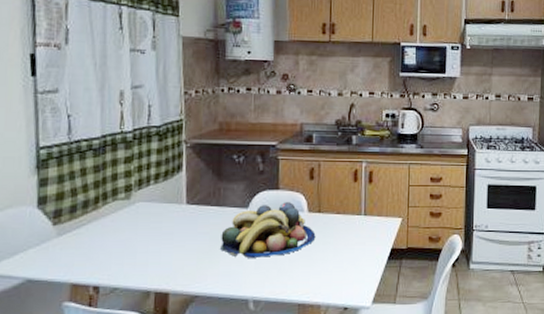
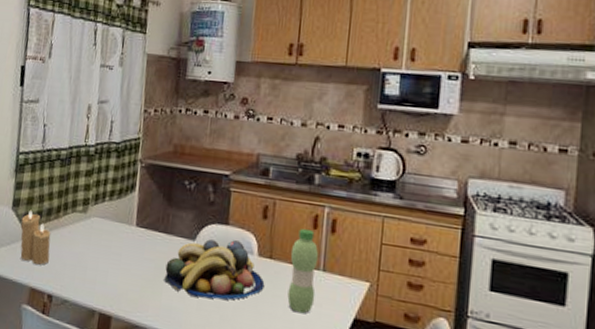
candle: none [51,205,91,259] -> present [20,209,51,265]
water bottle: none [336,183,360,253] -> present [287,229,319,314]

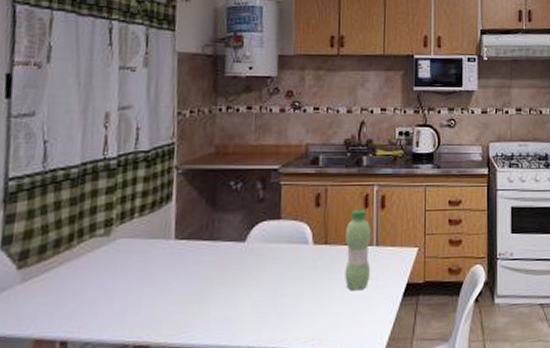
candle: present [20,209,51,265] -> none [15,245,61,309]
fruit bowl: present [164,239,265,300] -> none [212,233,322,300]

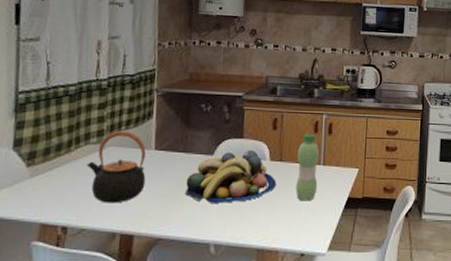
teapot: none [91,218,164,309] -> present [86,131,146,203]
fruit bowl: none [212,233,322,300] -> present [185,150,277,203]

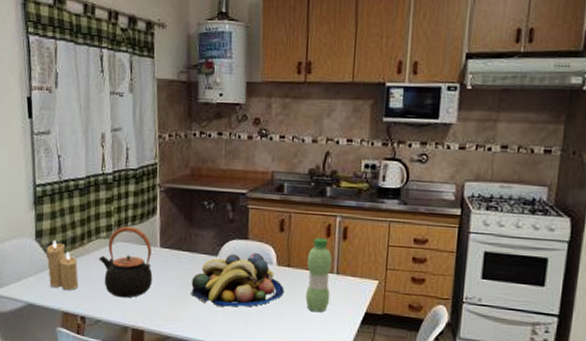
candle: none [25,148,62,200] -> present [46,239,78,290]

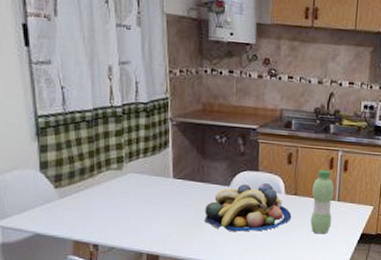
candle: present [46,239,78,290] -> none [53,171,89,220]
teapot: present [98,226,153,298] -> none [110,158,166,226]

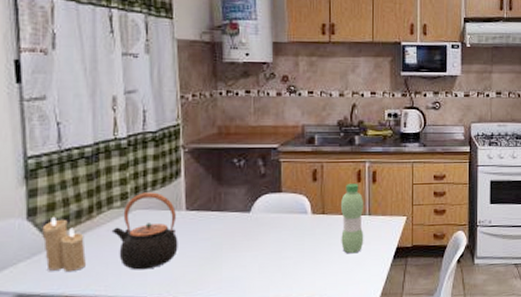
candle: none [53,171,89,220] -> present [42,216,86,271]
teapot: none [110,158,166,226] -> present [111,192,178,270]
fruit bowl: present [204,183,292,232] -> none [223,205,320,262]

